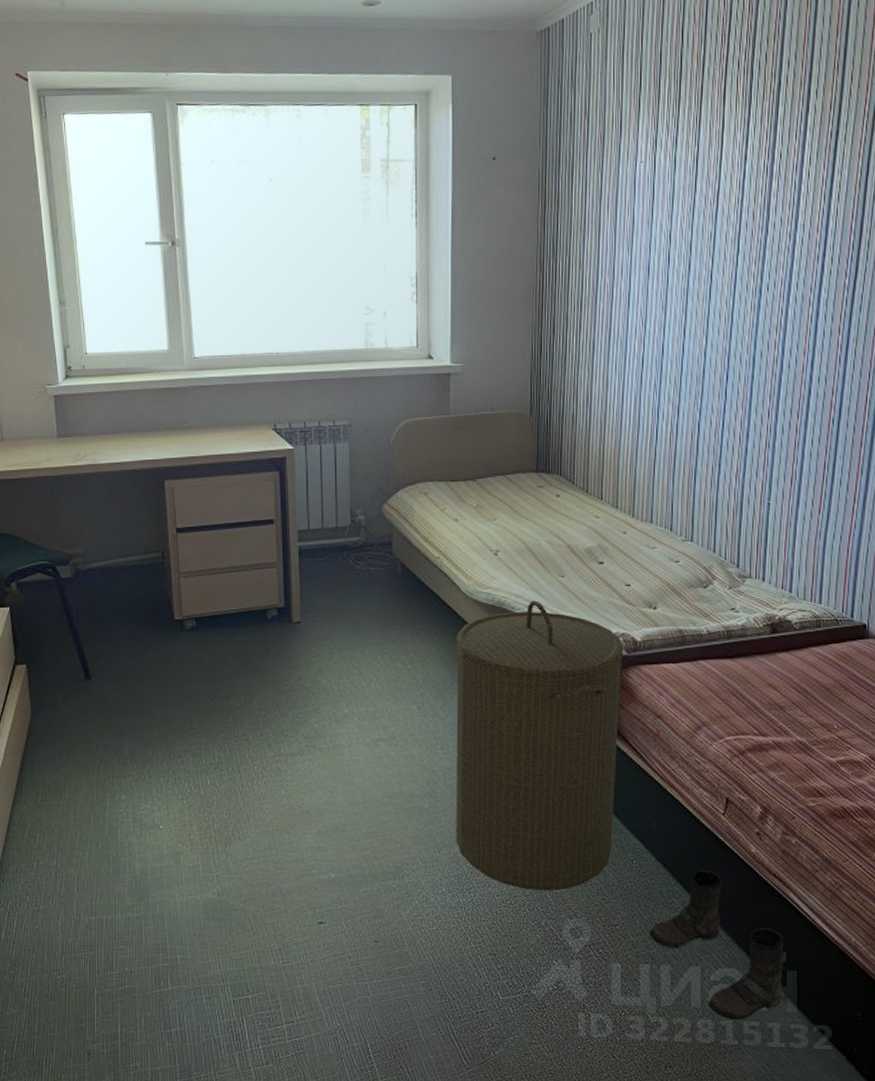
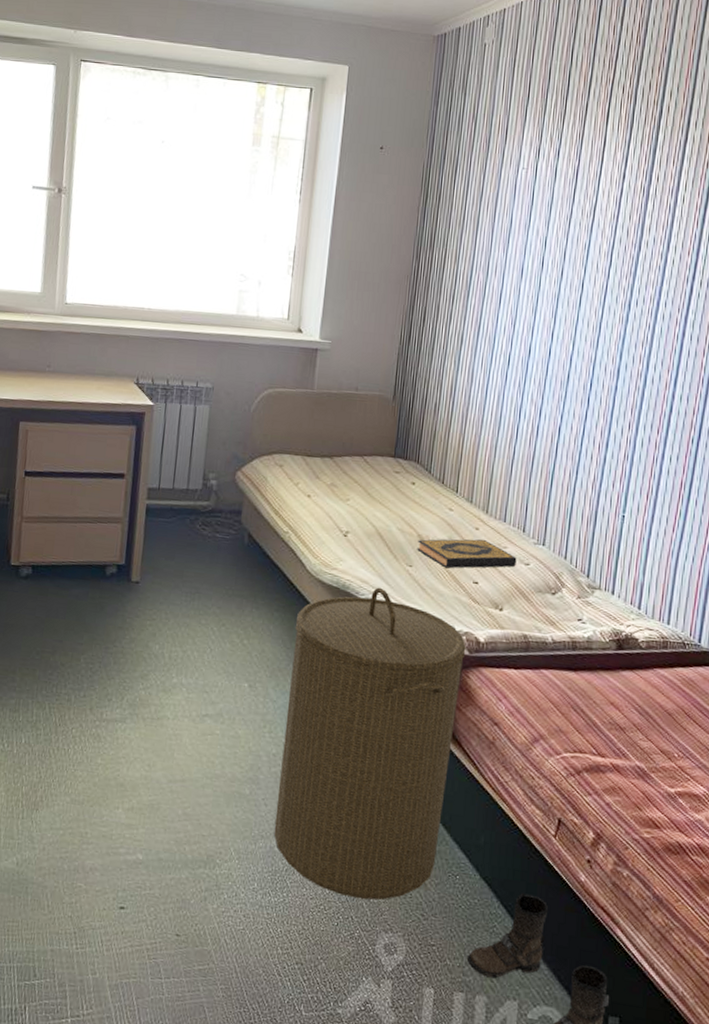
hardback book: none [567,542,666,574] -> present [417,539,517,568]

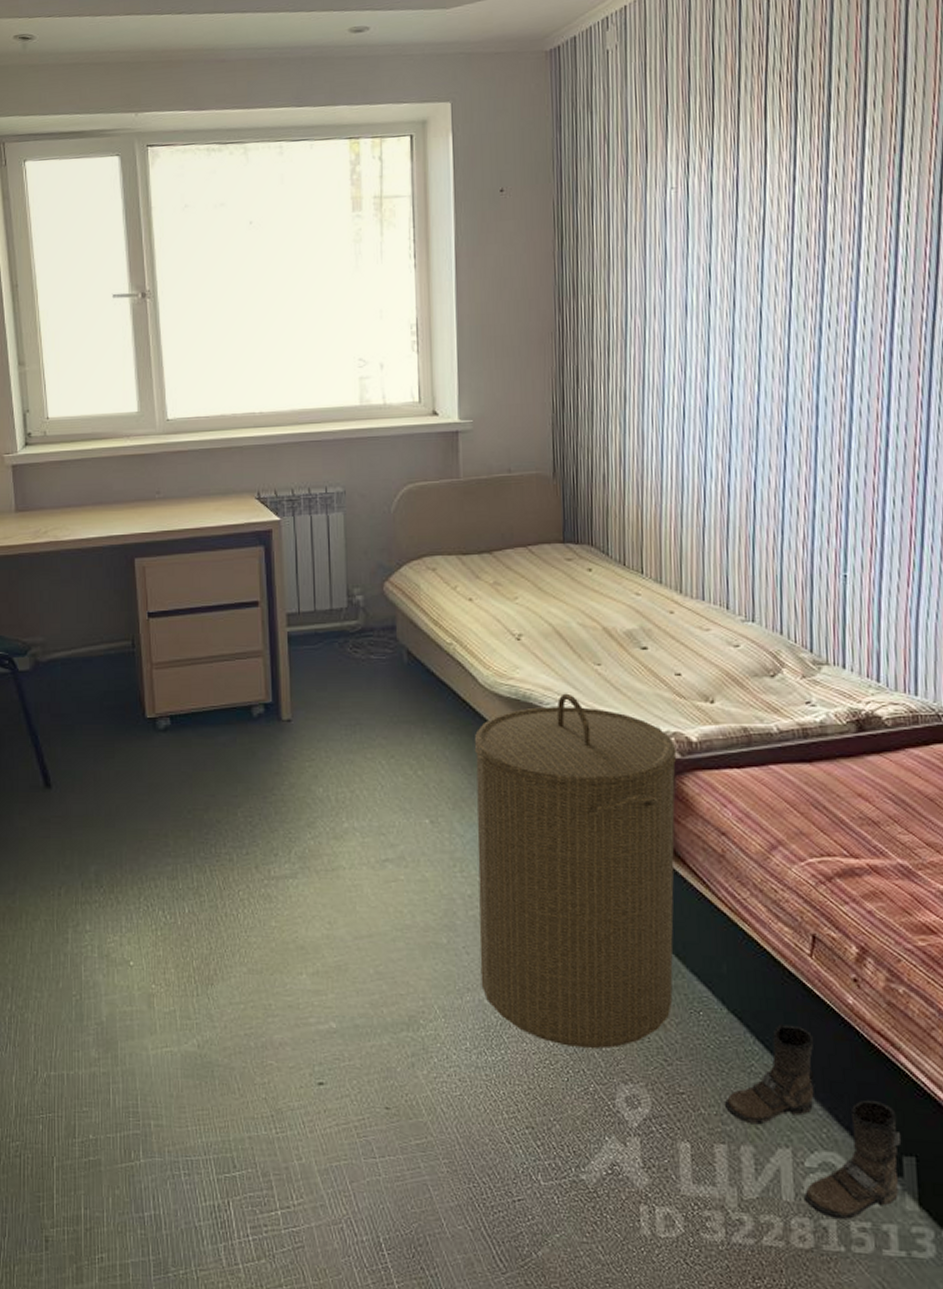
hardback book: present [417,539,517,568] -> none [603,623,724,662]

